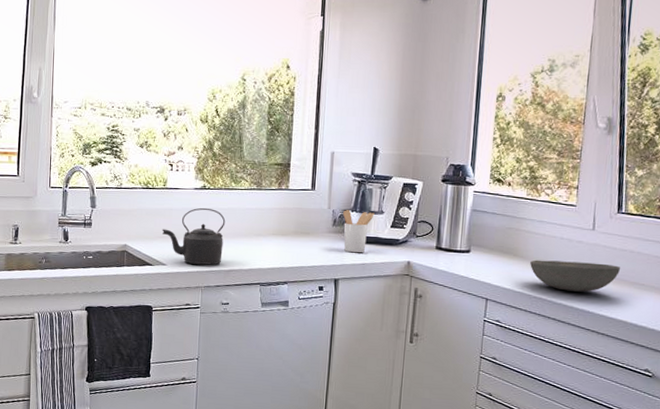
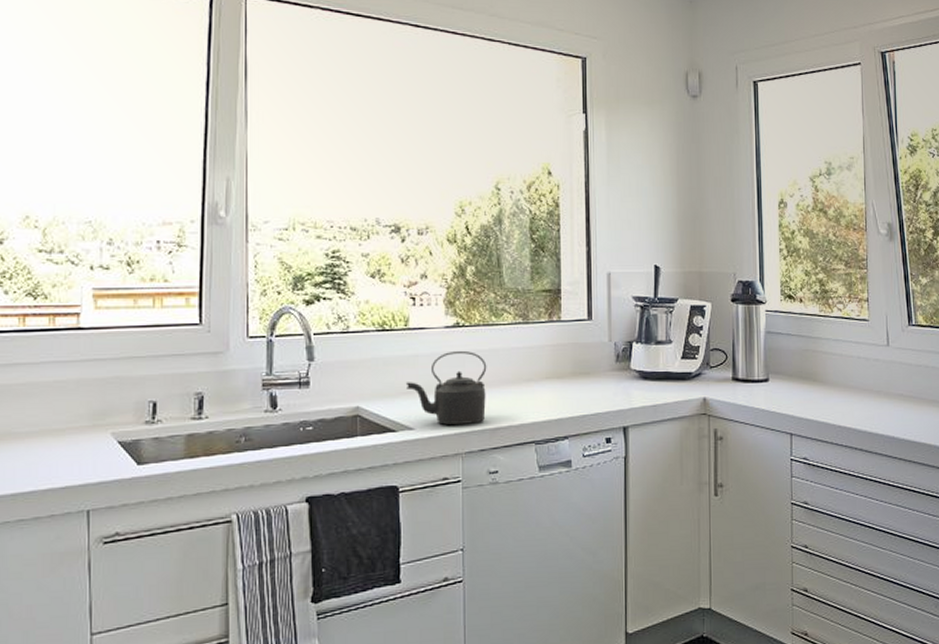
utensil holder: present [343,210,375,253] -> none [627,341,662,393]
bowl: present [530,260,620,292] -> none [831,382,918,416]

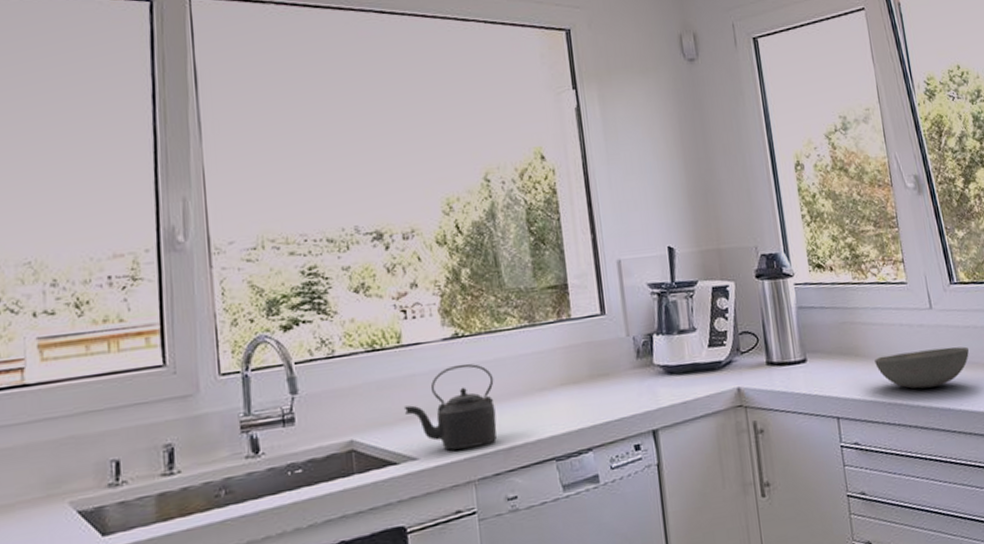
bowl: none [831,382,918,416] -> present [875,346,969,389]

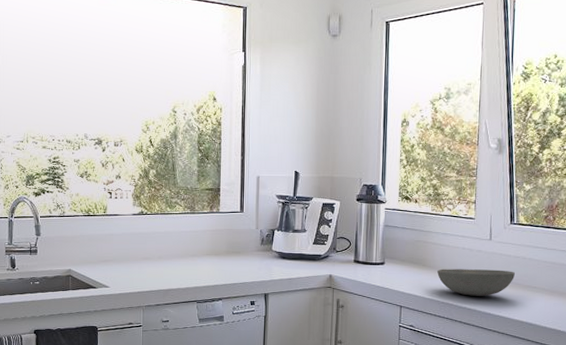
kettle: present [403,363,497,451] -> none [103,232,163,286]

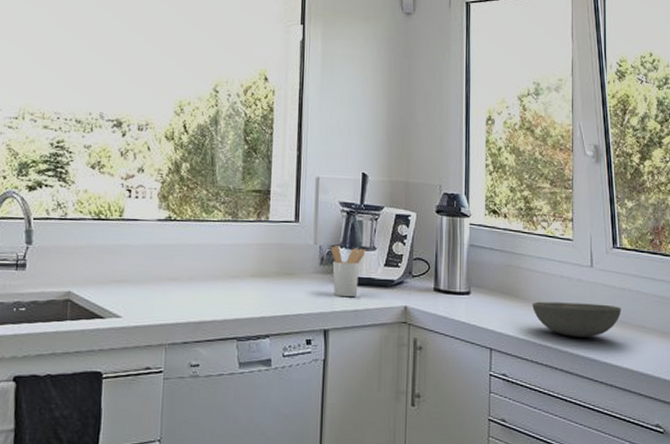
utensil holder: none [270,229,298,269] -> present [331,246,366,298]

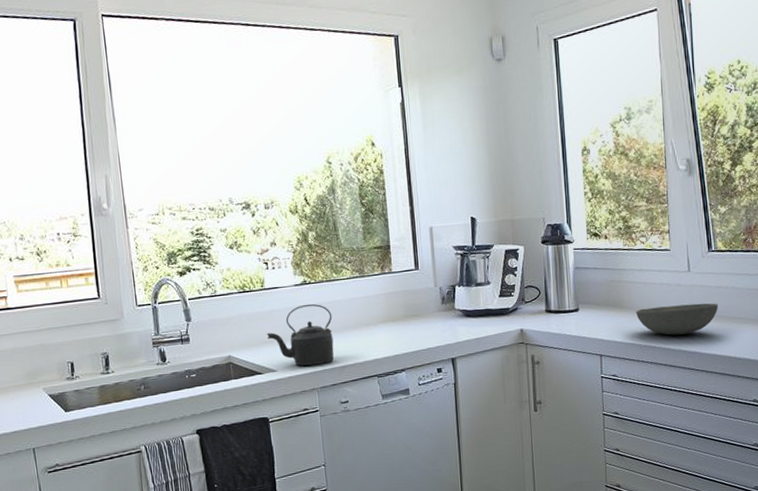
kettle: none [116,243,195,316] -> present [266,303,334,366]
utensil holder: present [331,246,366,298] -> none [450,284,481,329]

